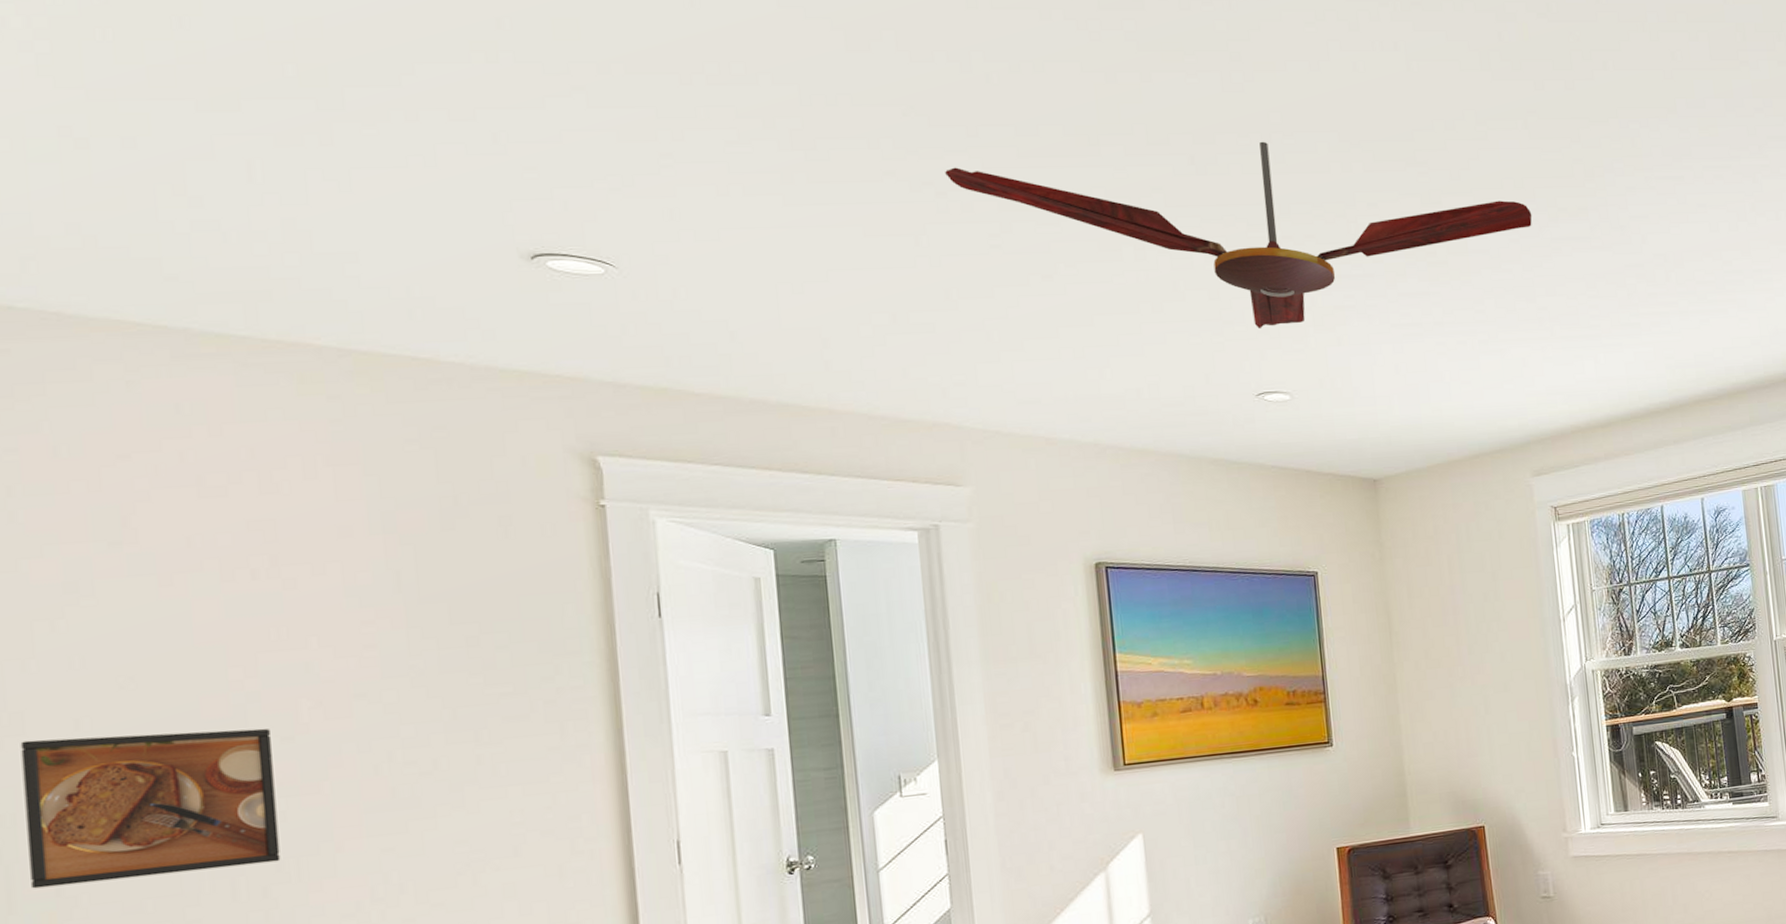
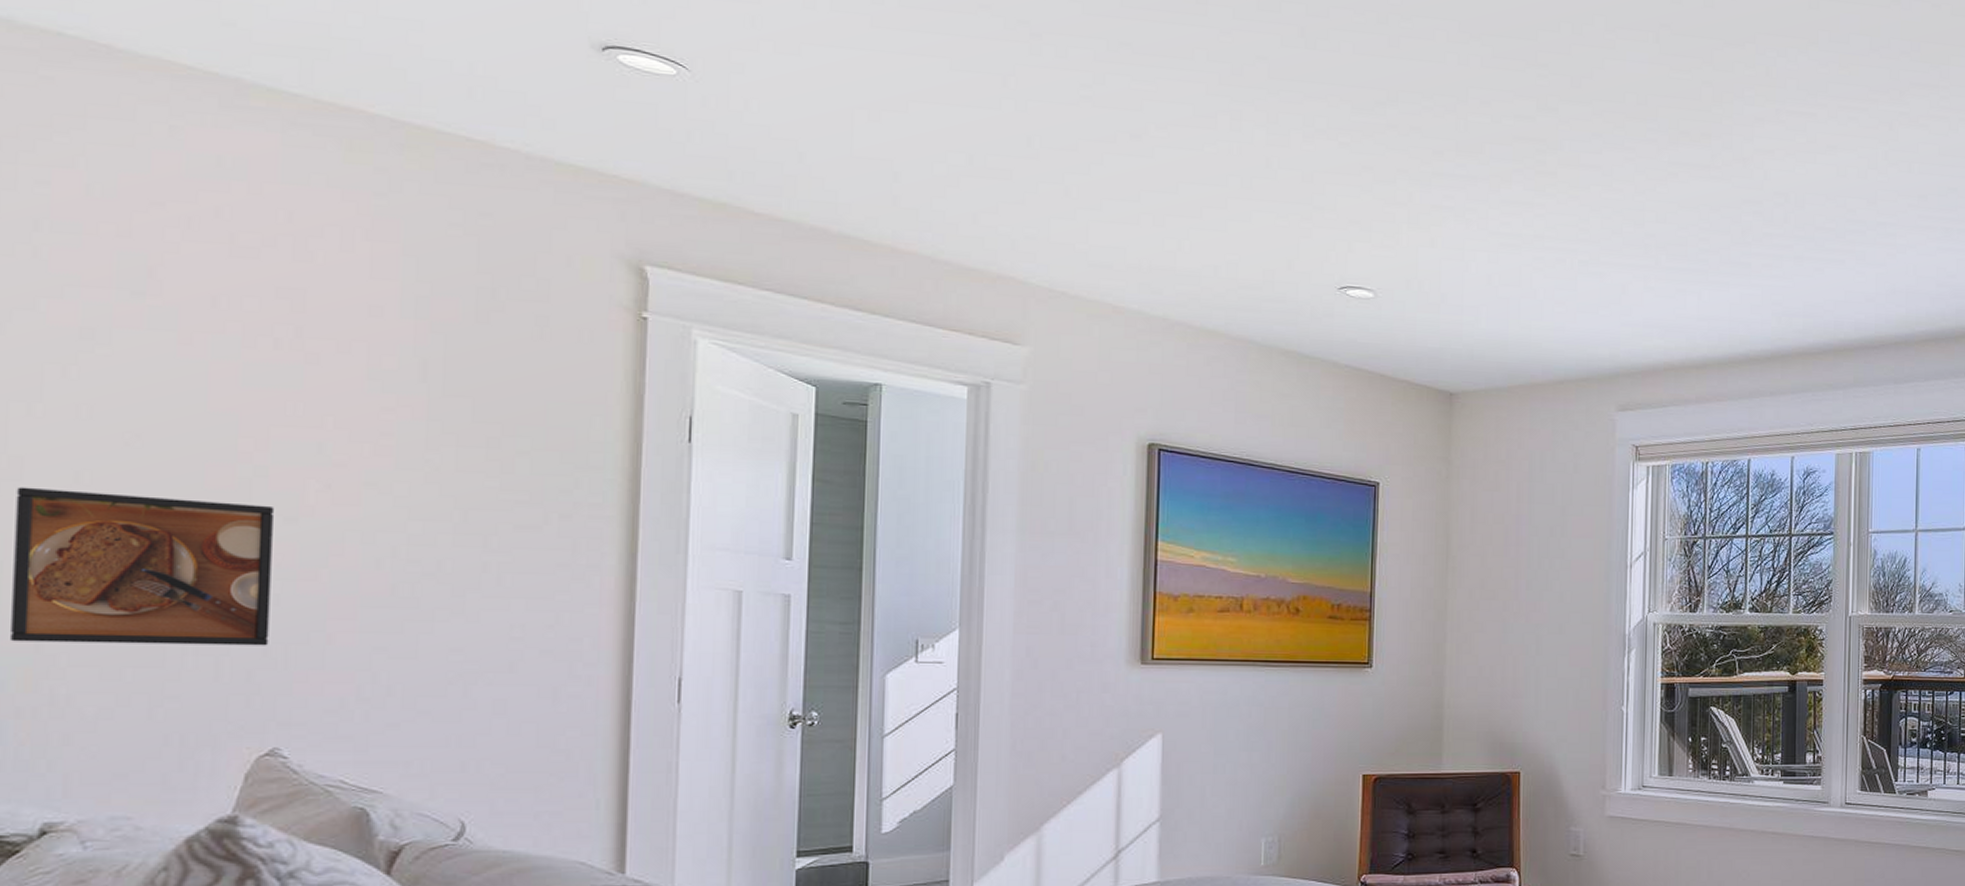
ceiling fan: present [945,141,1532,330] -> none [1043,9,1652,220]

